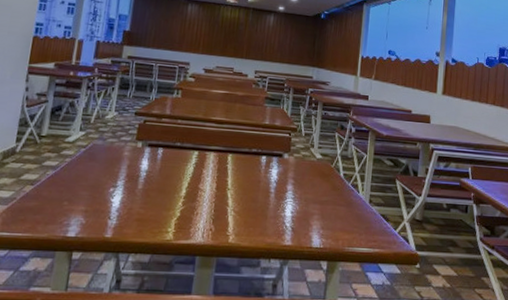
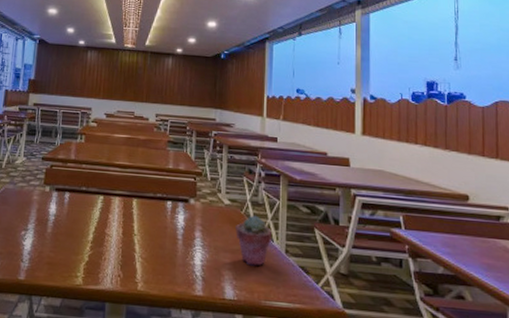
potted succulent: none [324,168,359,216] -> present [234,215,273,267]

